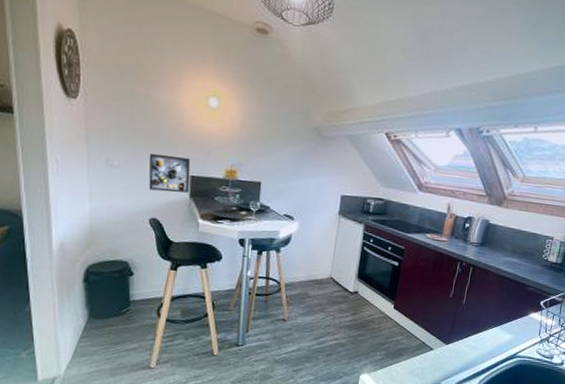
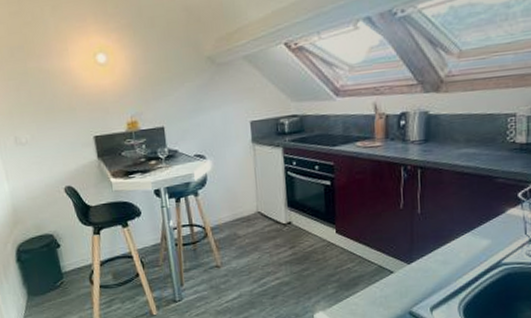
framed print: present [149,153,191,193] -> none [52,119,96,159]

